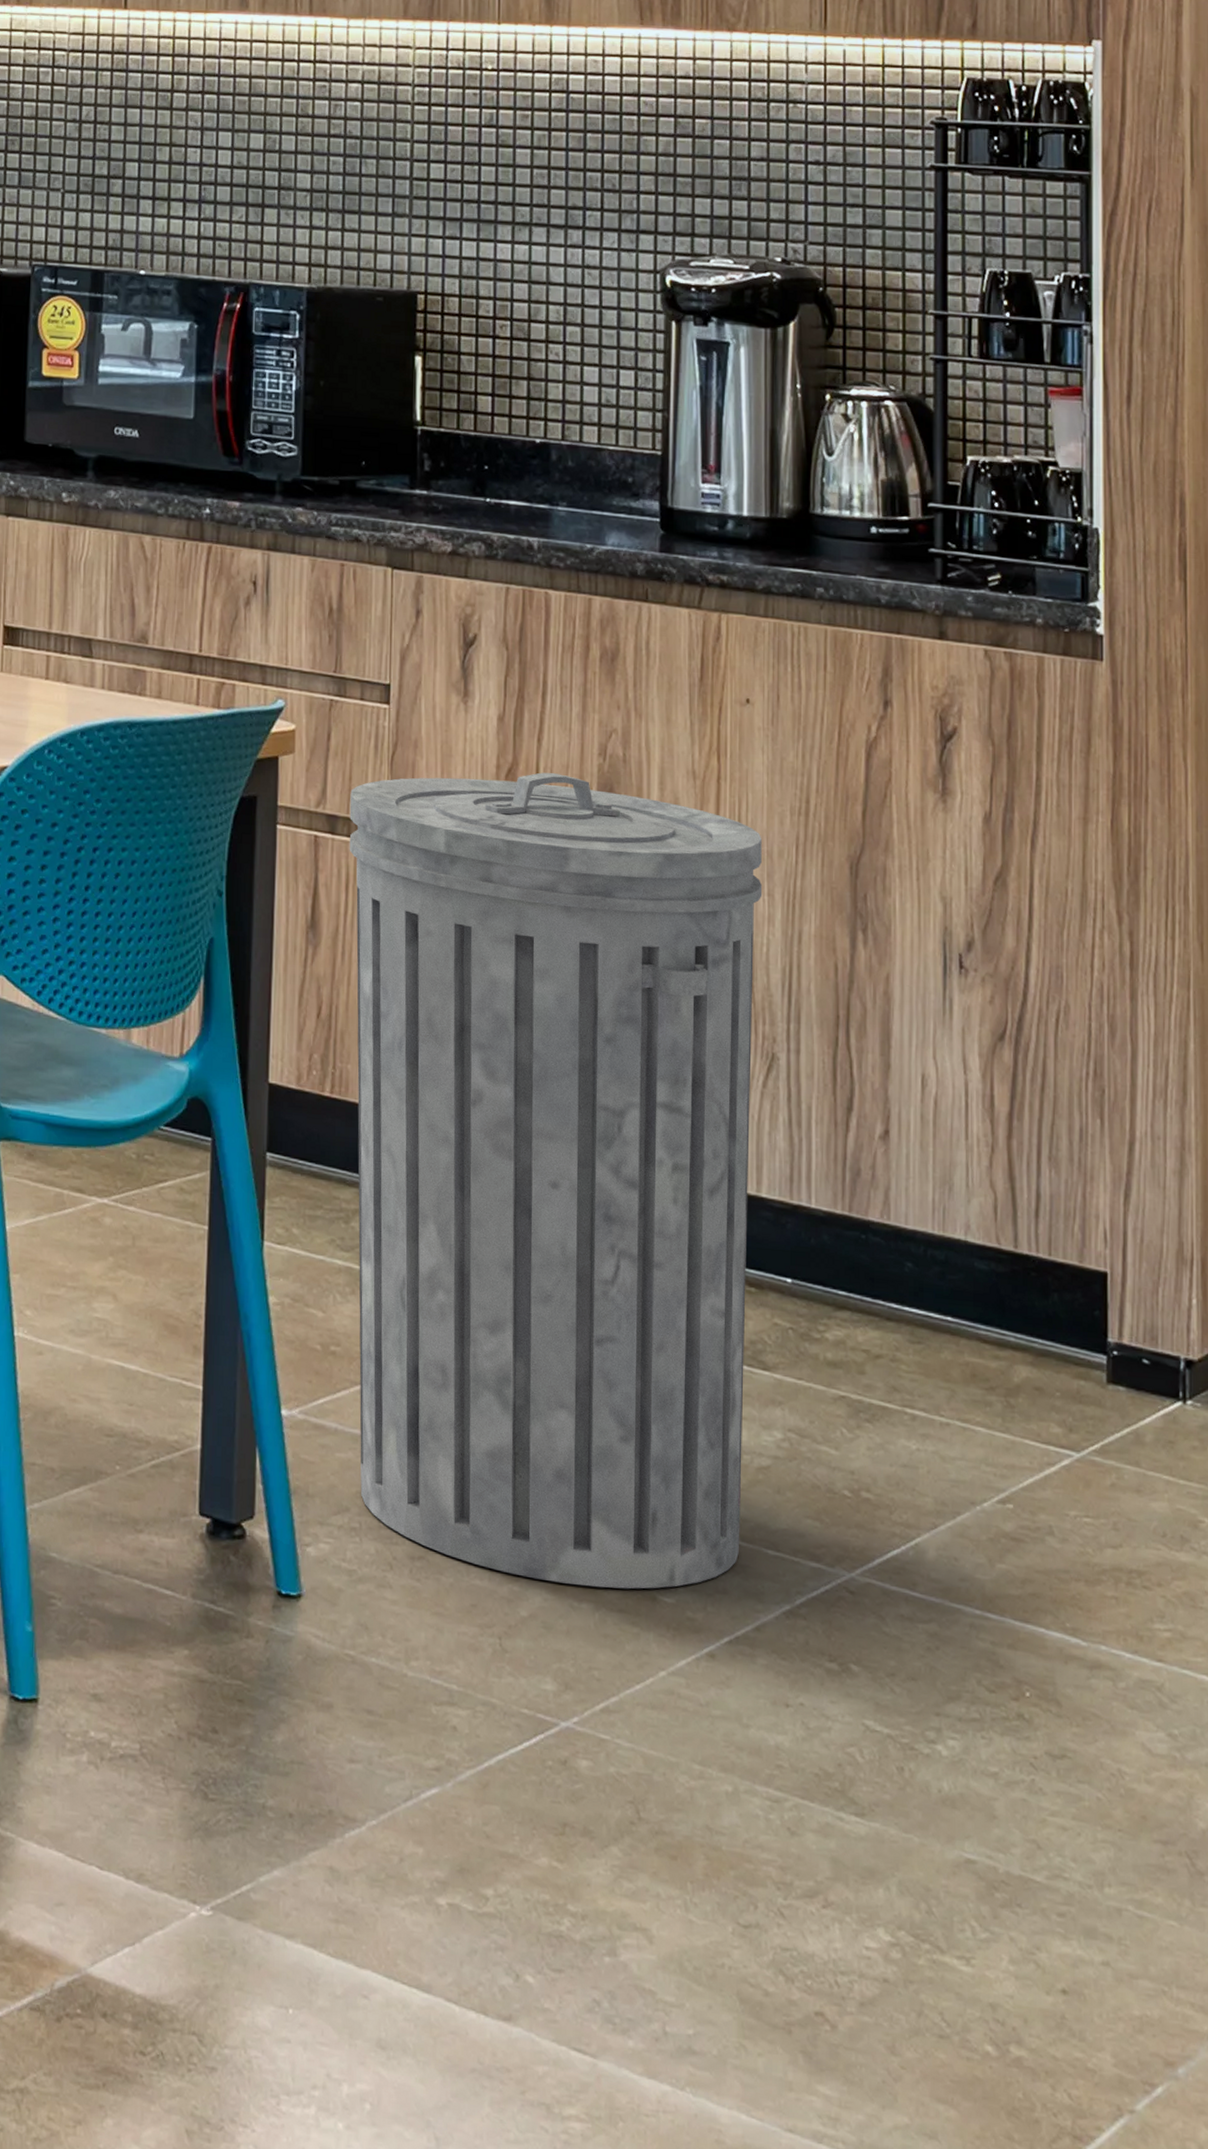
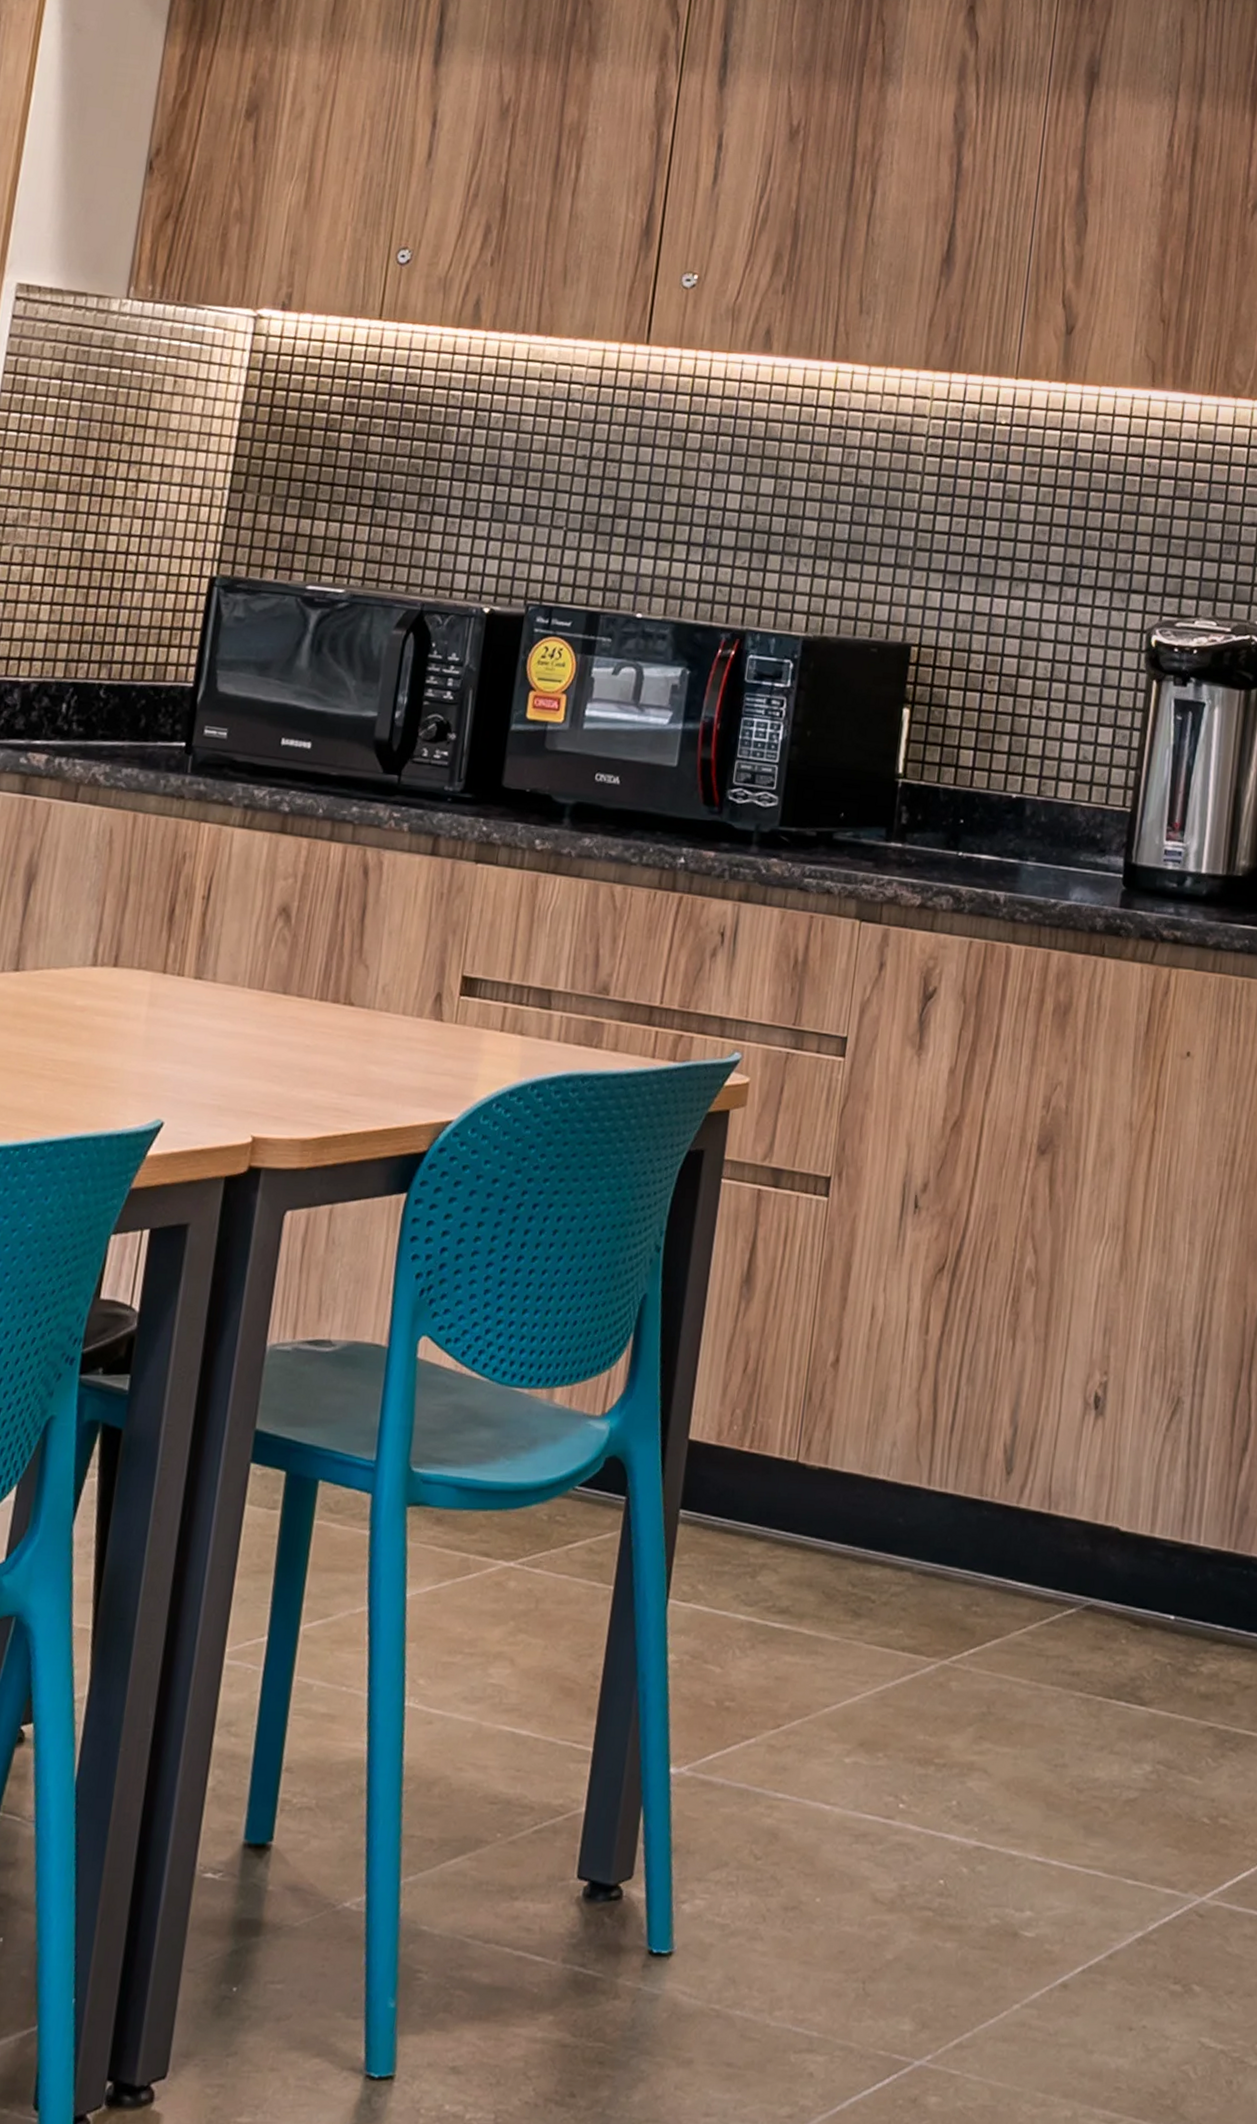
trash can: present [349,772,763,1589] -> none [740,1125,1189,1927]

